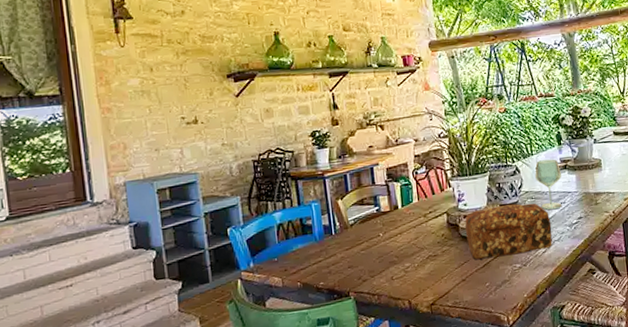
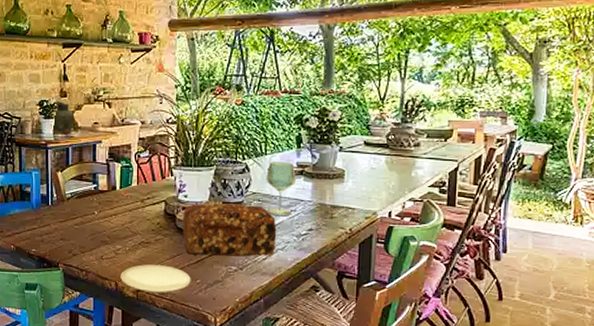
ceramic jug: none [325,130,350,162] -> present [51,101,75,134]
plate: none [412,274,481,305] -> present [120,264,191,293]

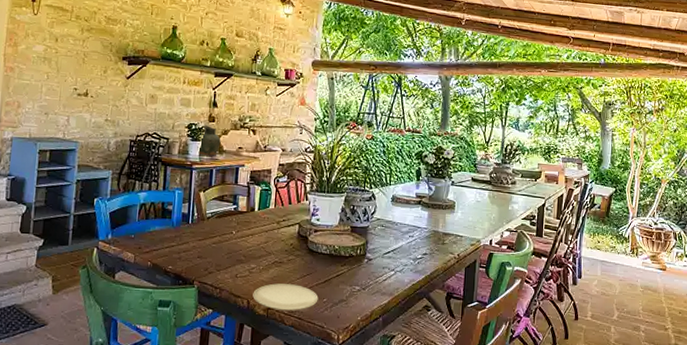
bread loaf: present [182,202,277,257] -> none [313,227,397,278]
wine glass: present [266,161,296,217] -> none [389,191,415,241]

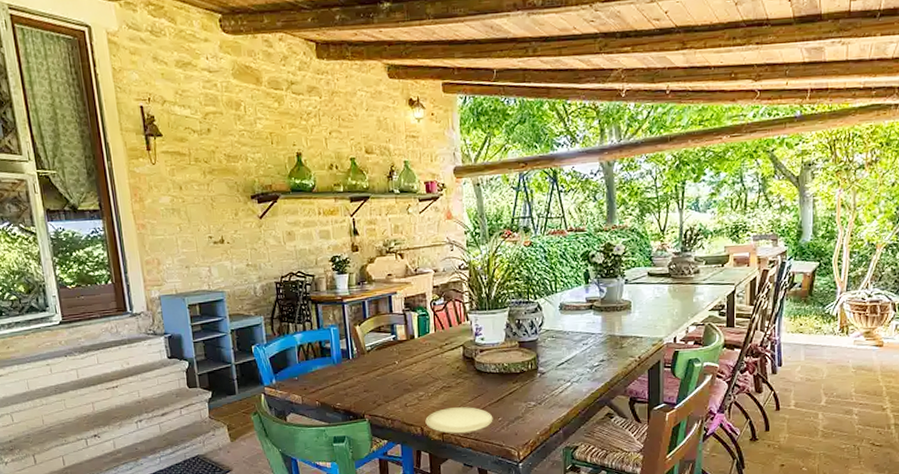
ceramic jug: present [197,125,221,156] -> none [345,256,369,288]

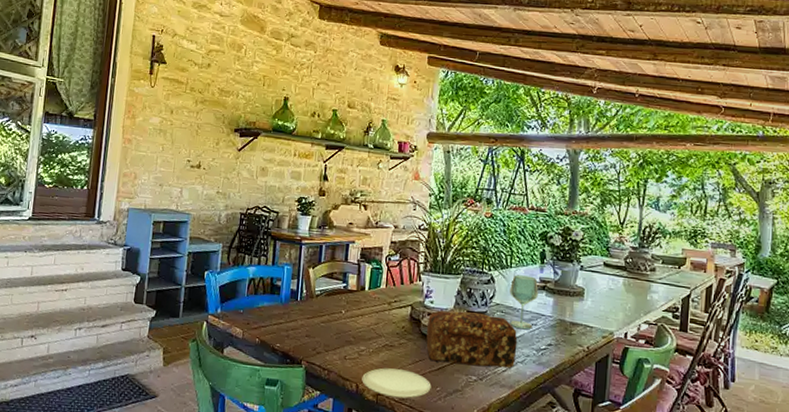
bread loaf: none [480,341,571,395] -> present [426,310,518,369]
wine glass: none [558,298,586,351] -> present [510,275,538,330]

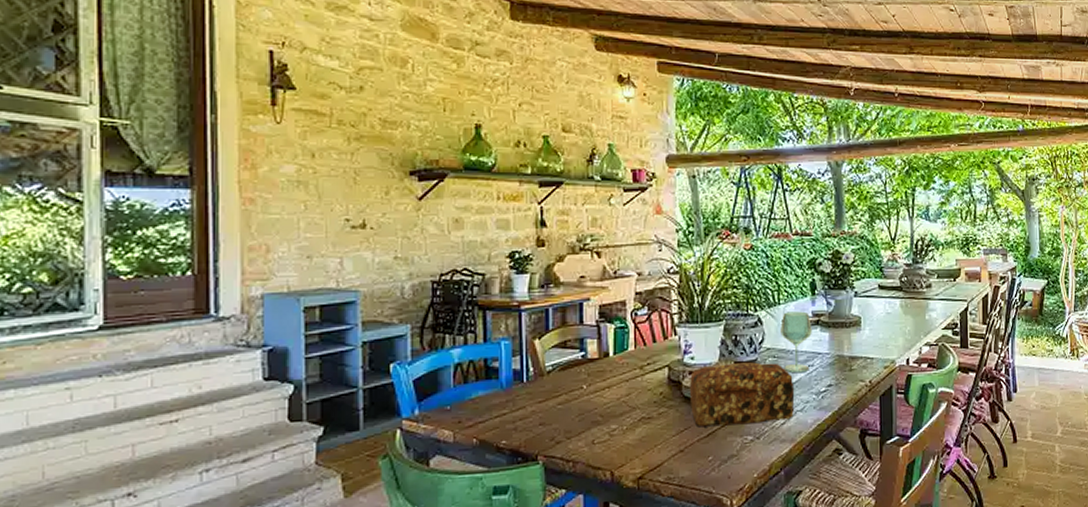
plate: present [362,368,432,399] -> none [617,443,702,479]

